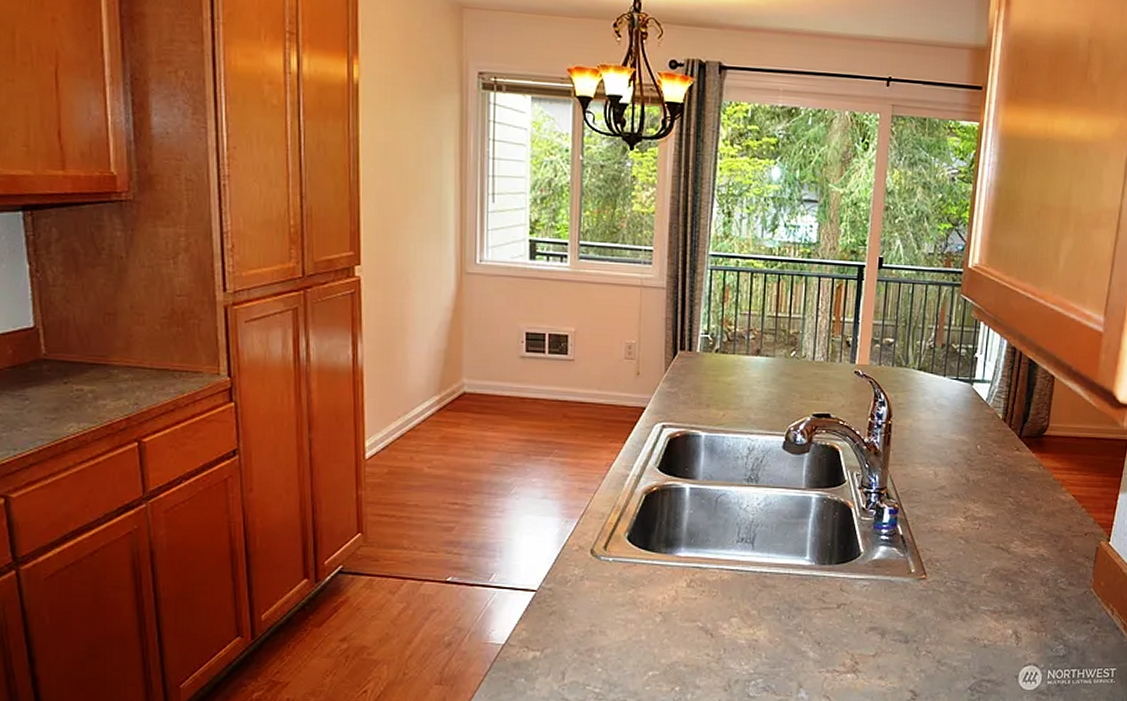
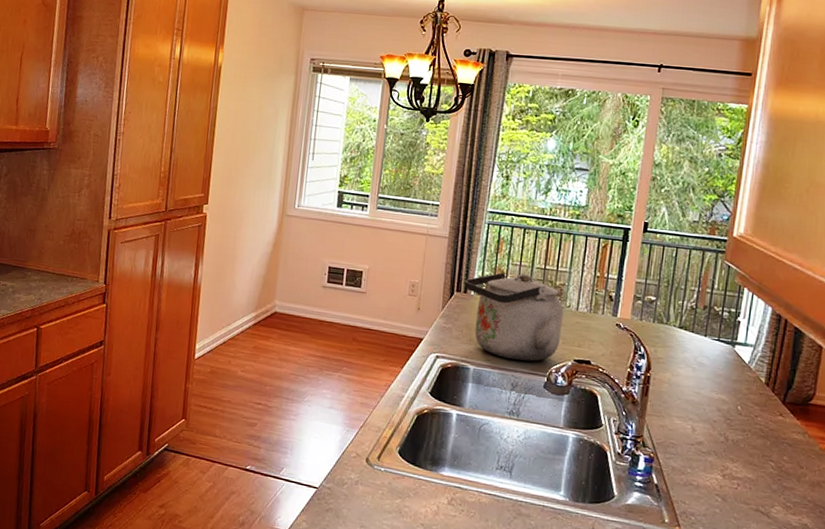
kettle: none [688,324,799,421] -> present [464,272,564,362]

